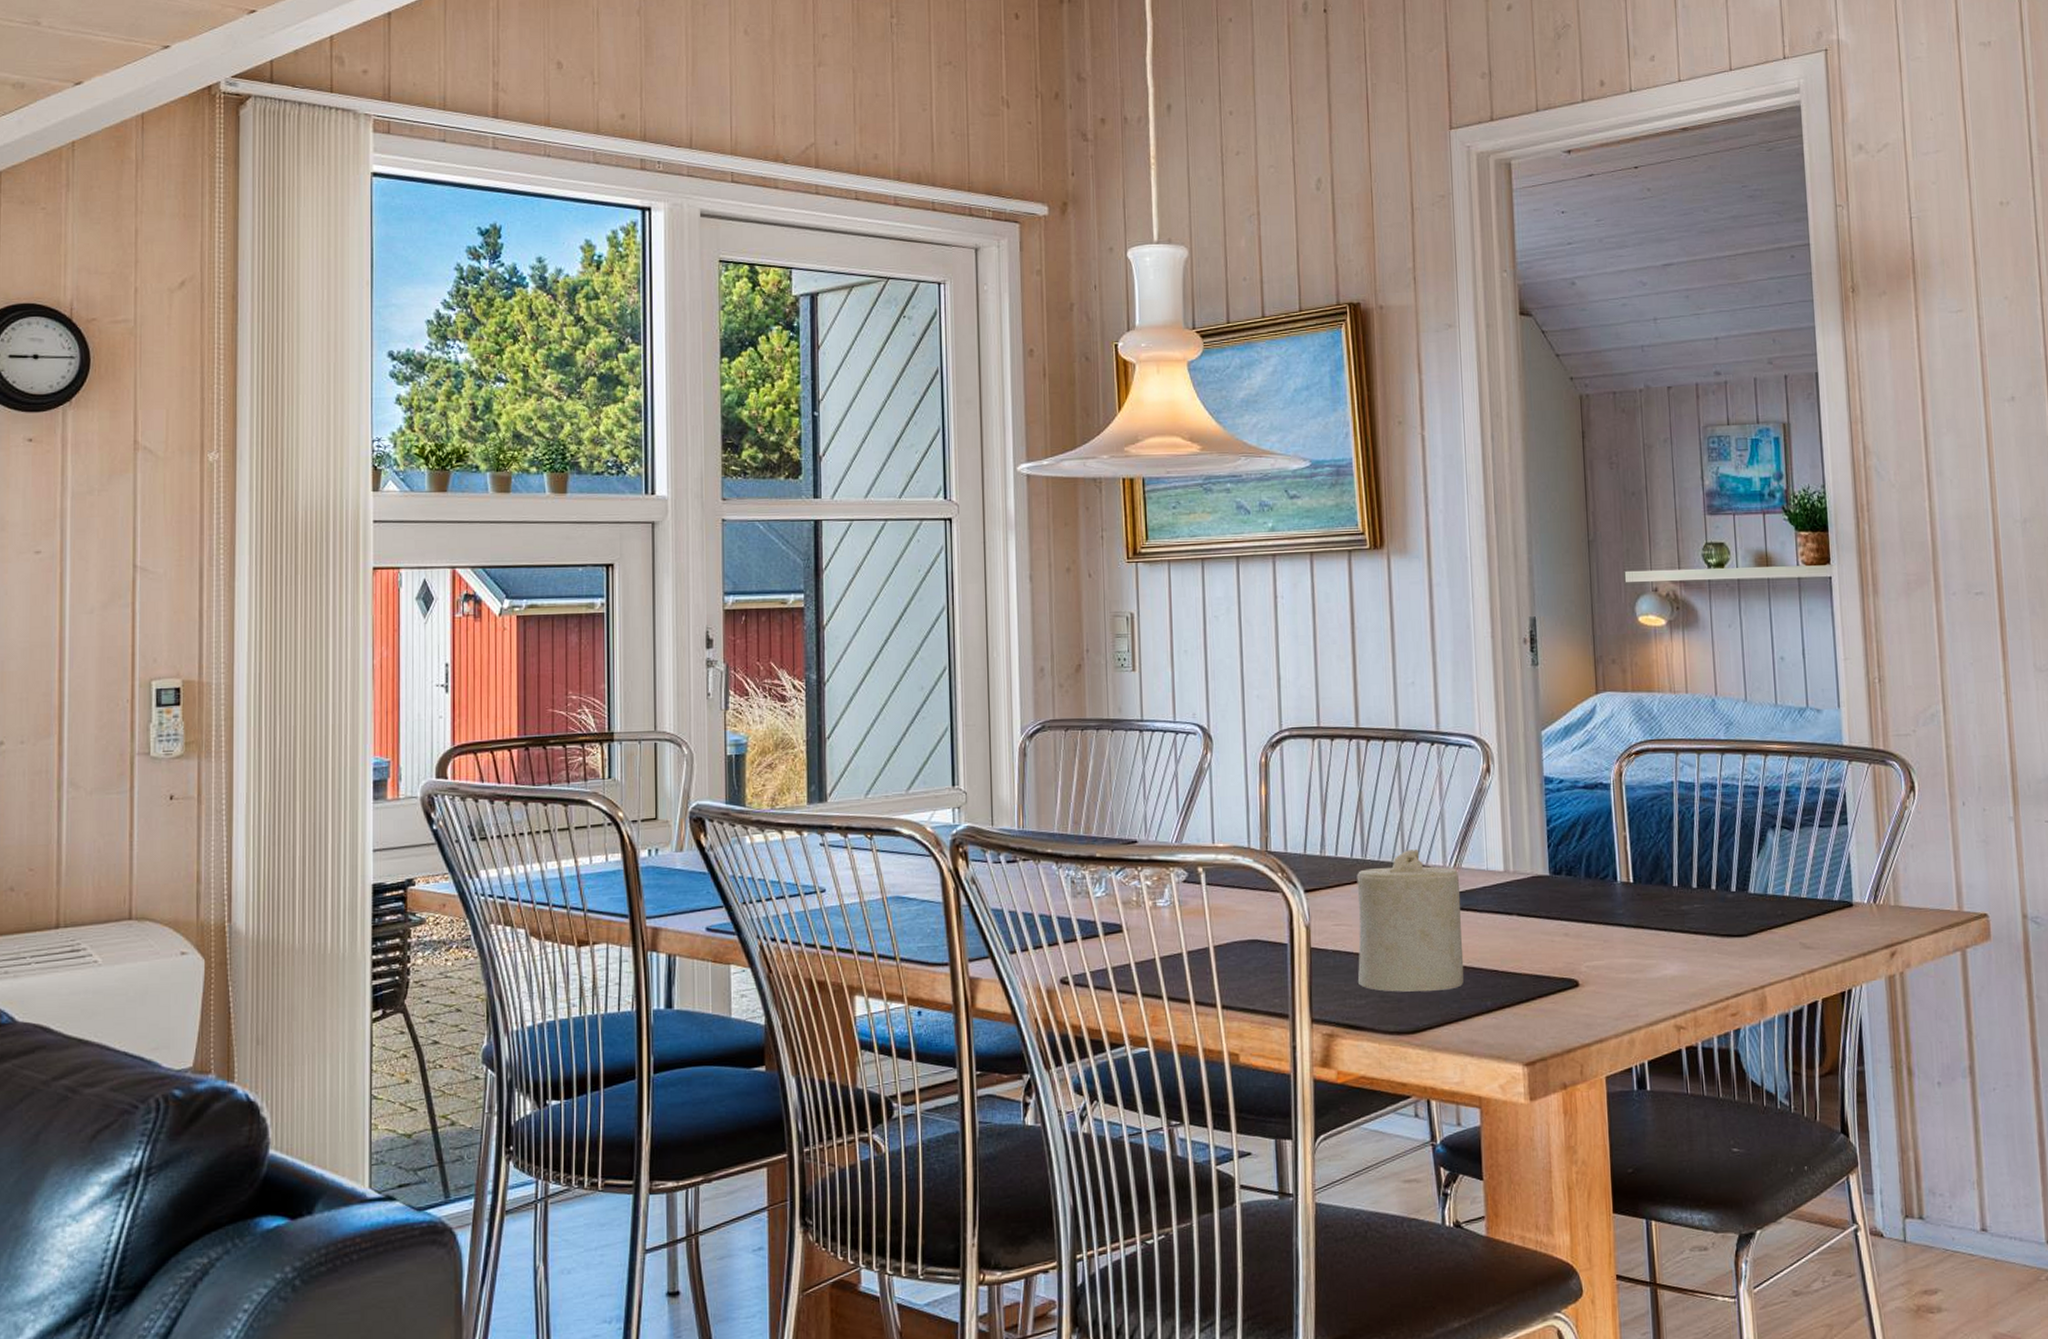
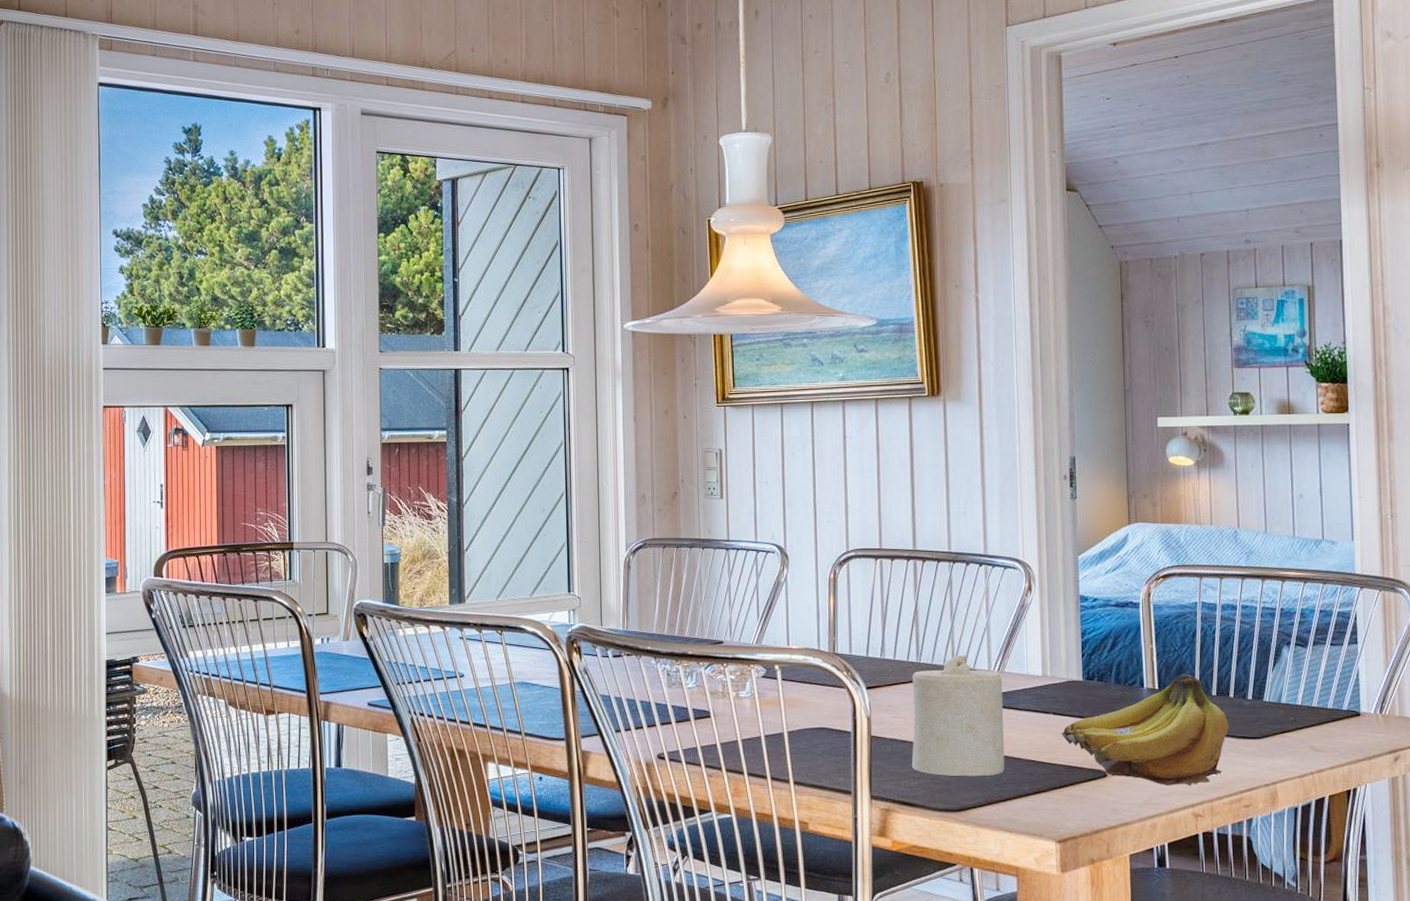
fruit: none [1526,864,1712,994] -> present [1061,674,1229,786]

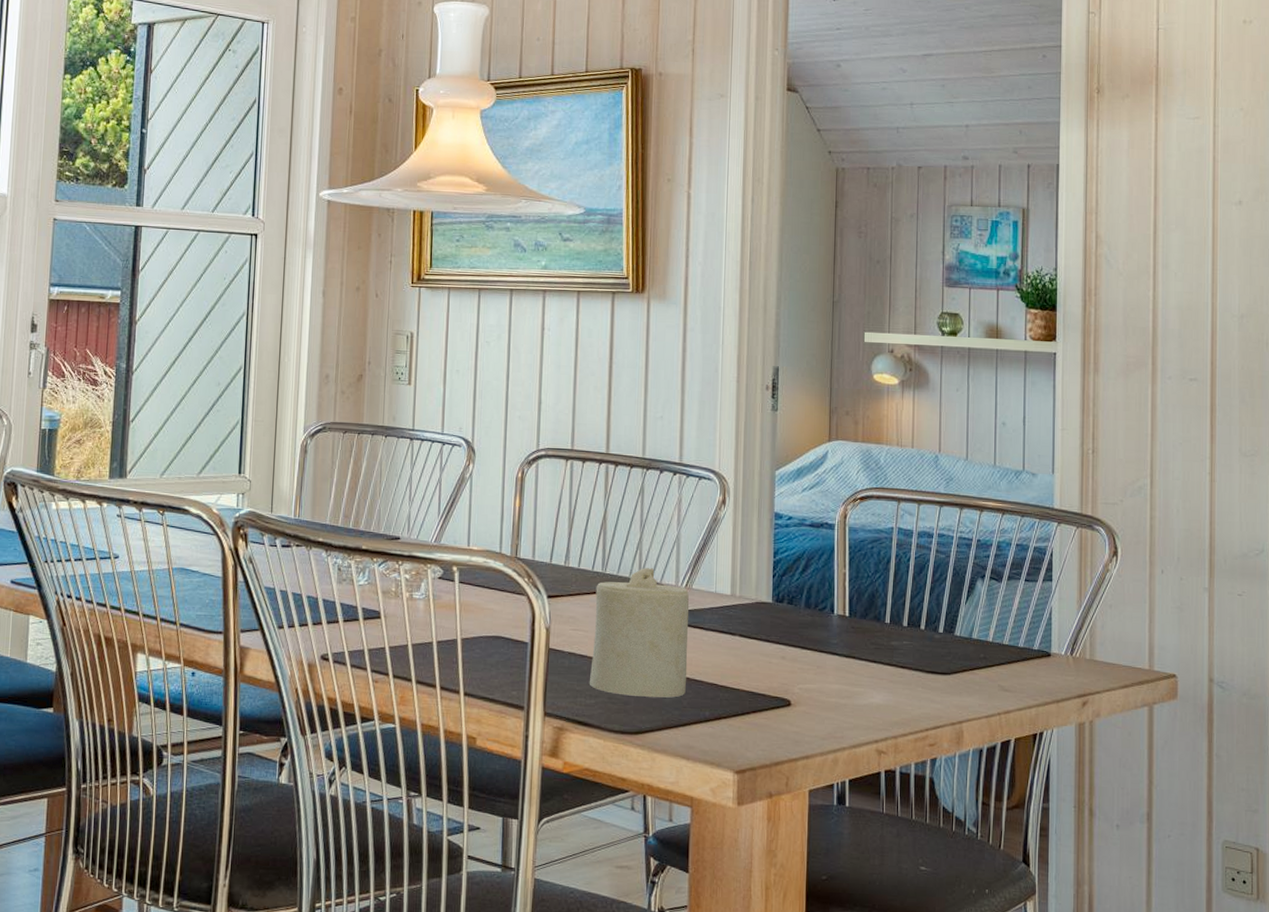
fruit: present [1061,674,1229,786] -> none [746,602,918,721]

